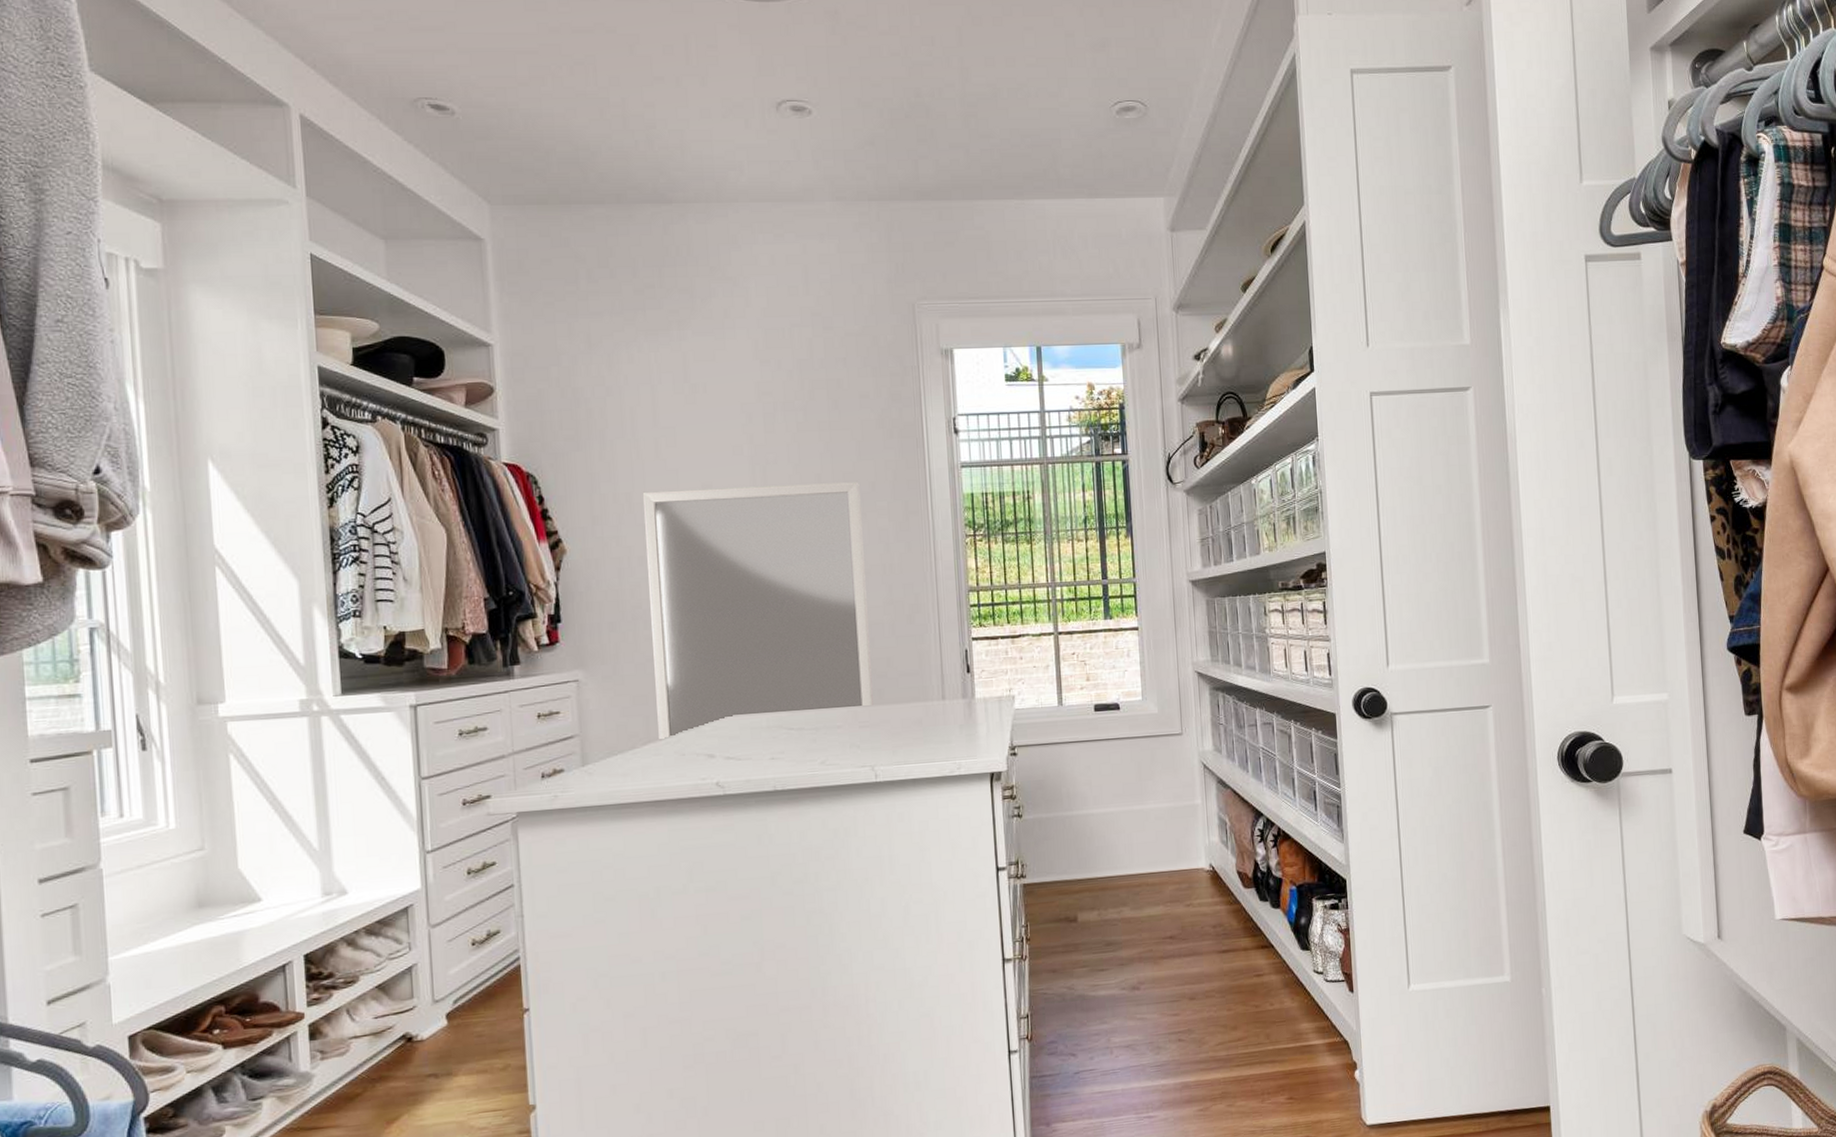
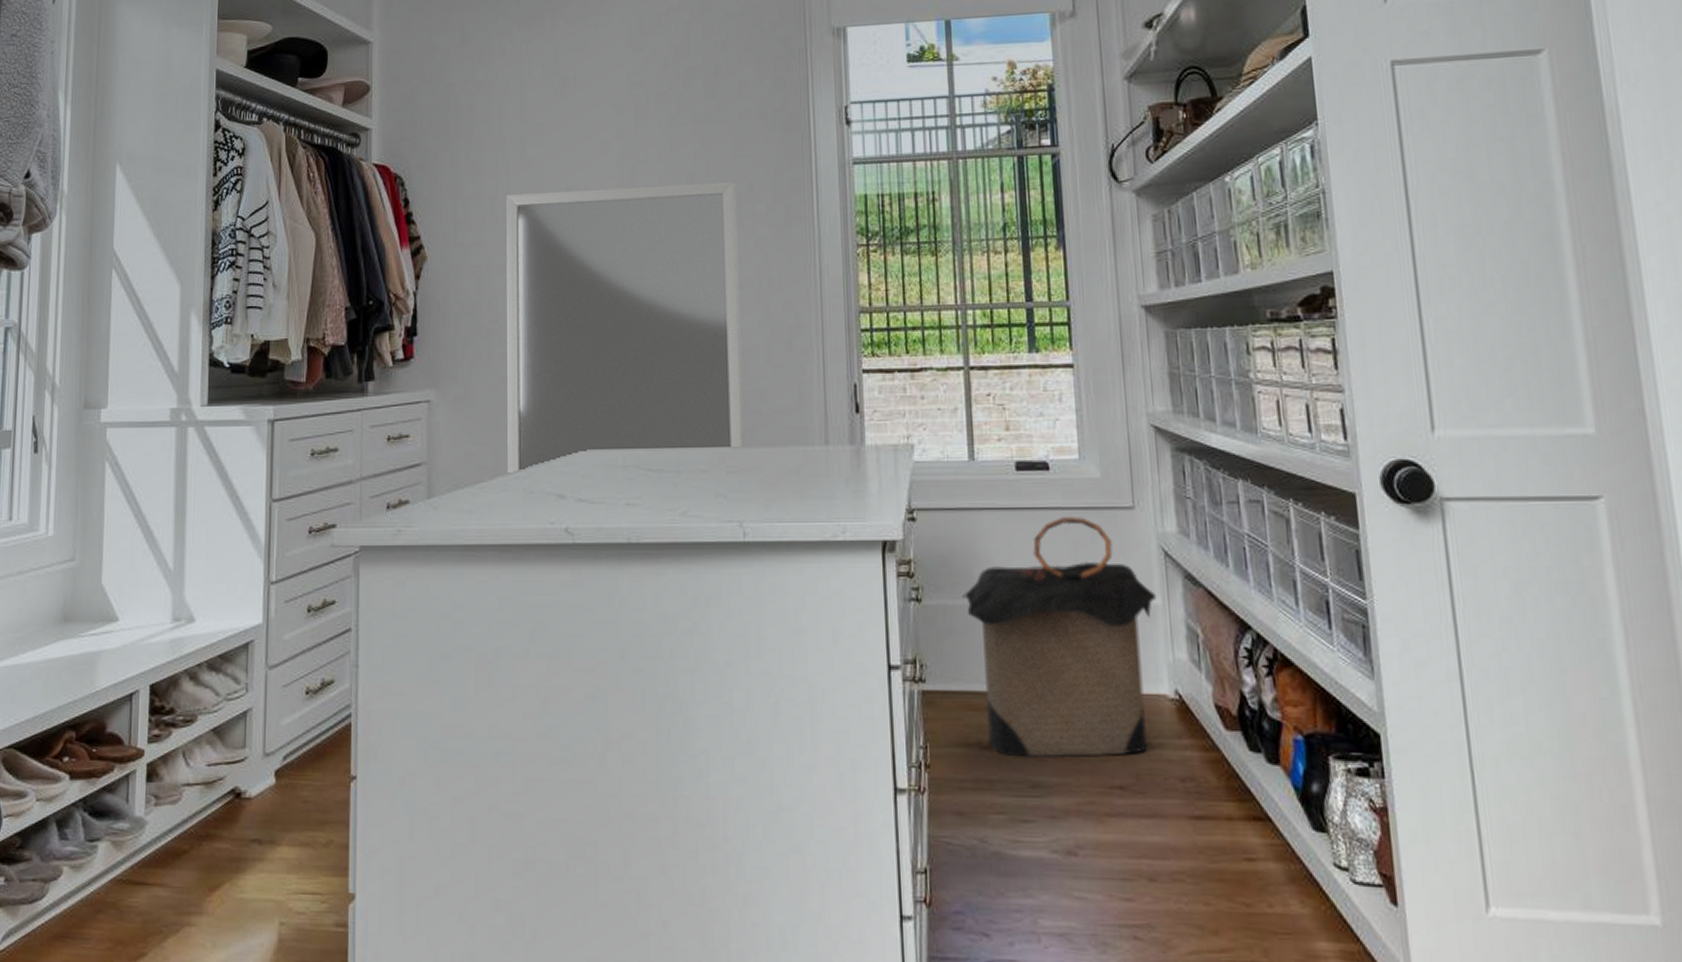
laundry hamper: none [1054,743,1198,925] -> present [962,515,1157,758]

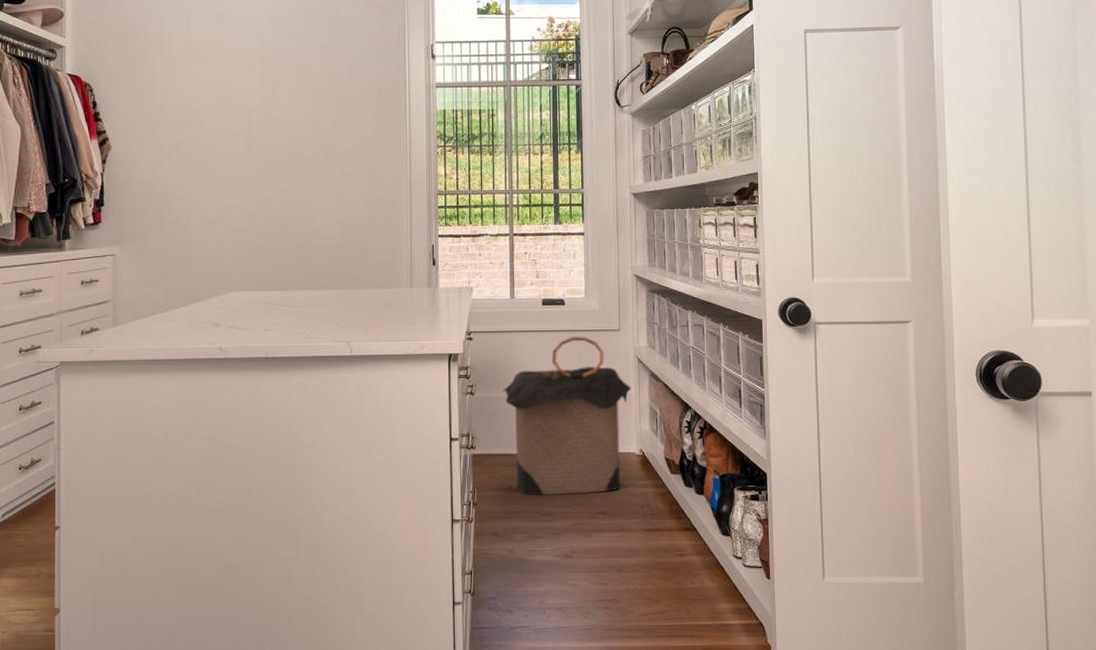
home mirror: present [505,182,744,473] -> none [173,97,352,308]

